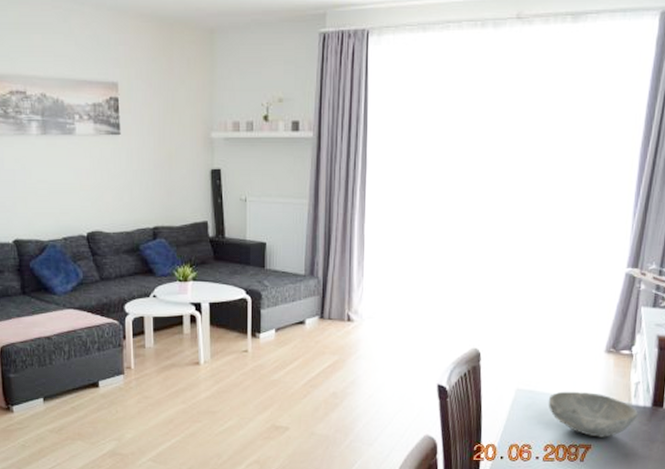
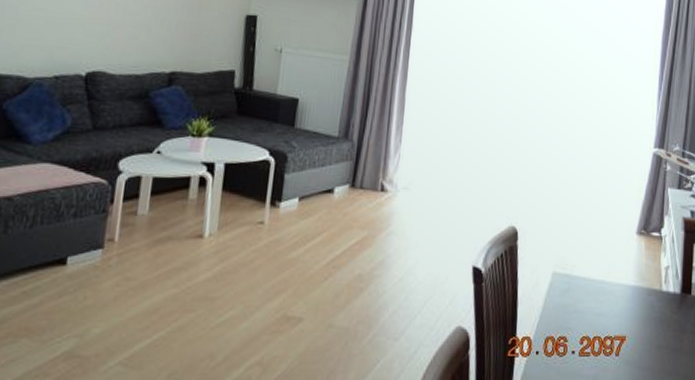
bowl: present [548,391,638,437] -> none [583,275,669,328]

